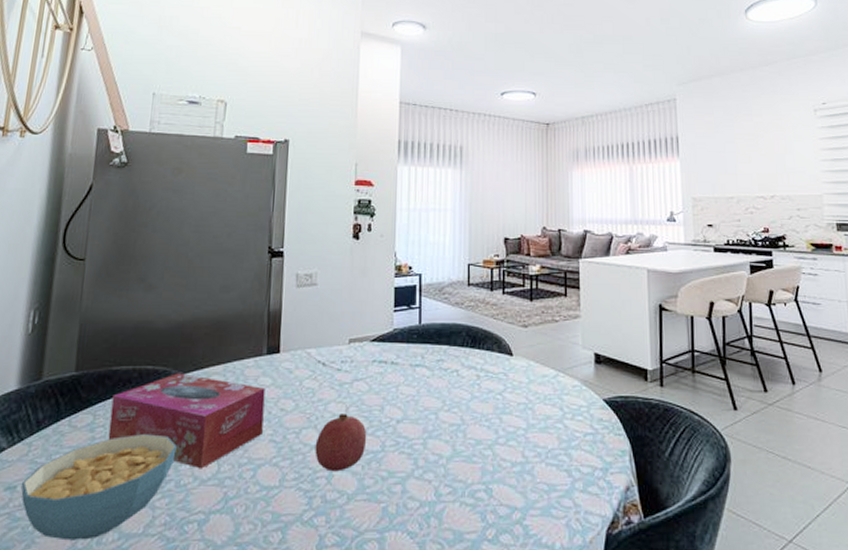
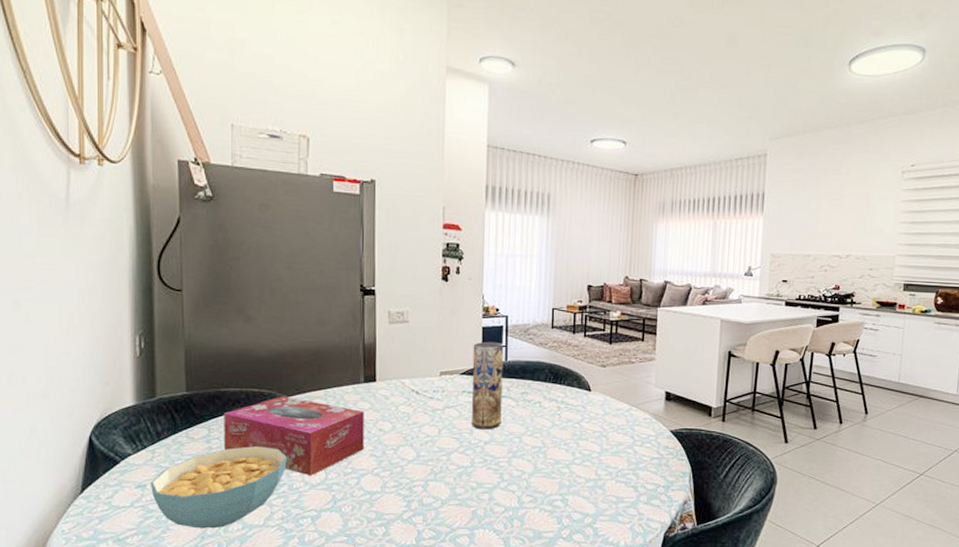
fruit: present [315,414,367,472] -> none [411,435,458,482]
vase: none [382,303,417,406] -> present [471,341,504,430]

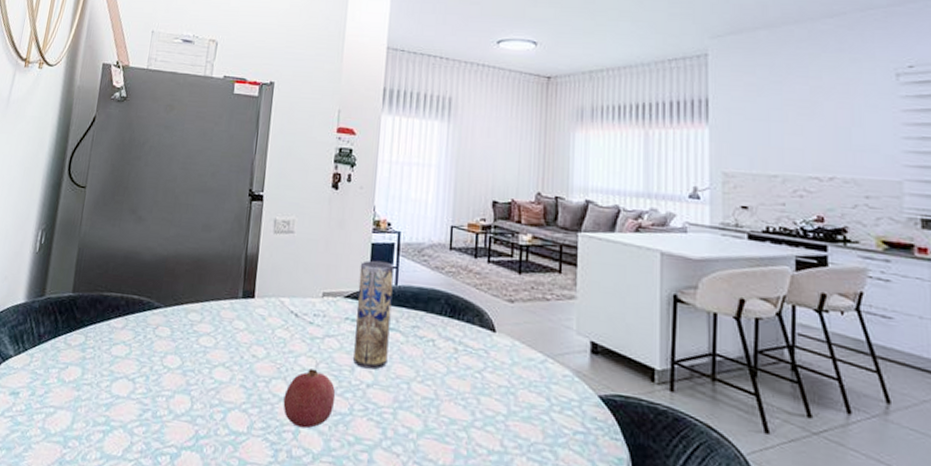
cereal bowl: present [150,446,287,529] -> none [23,360,155,454]
tissue box: present [224,396,364,476] -> none [96,306,239,404]
fruit: none [411,435,458,482] -> present [283,369,336,429]

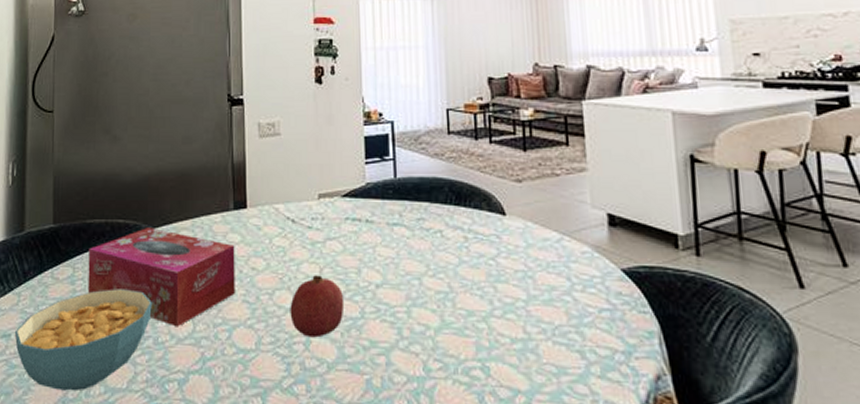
cereal bowl: none [23,360,155,454] -> present [14,289,152,391]
tissue box: none [96,306,239,404] -> present [88,228,235,327]
vase: present [353,260,395,370] -> none [355,154,395,269]

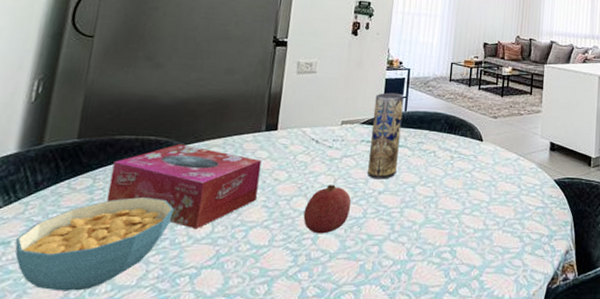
vase: none [355,154,395,269] -> present [367,92,404,179]

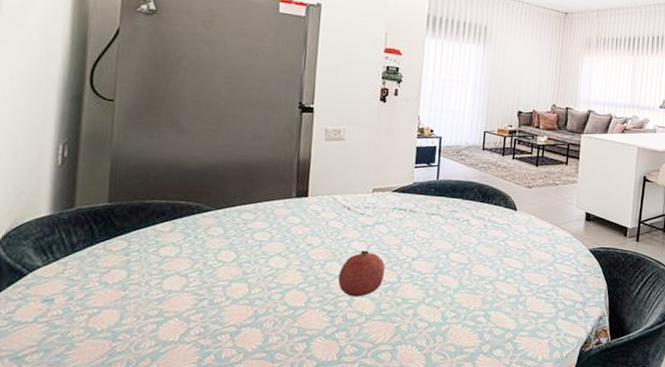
cereal bowl: present [15,197,174,291] -> none [58,259,210,345]
tissue box: present [106,144,262,230] -> none [143,209,294,291]
vase: present [367,92,404,179] -> none [401,160,436,246]

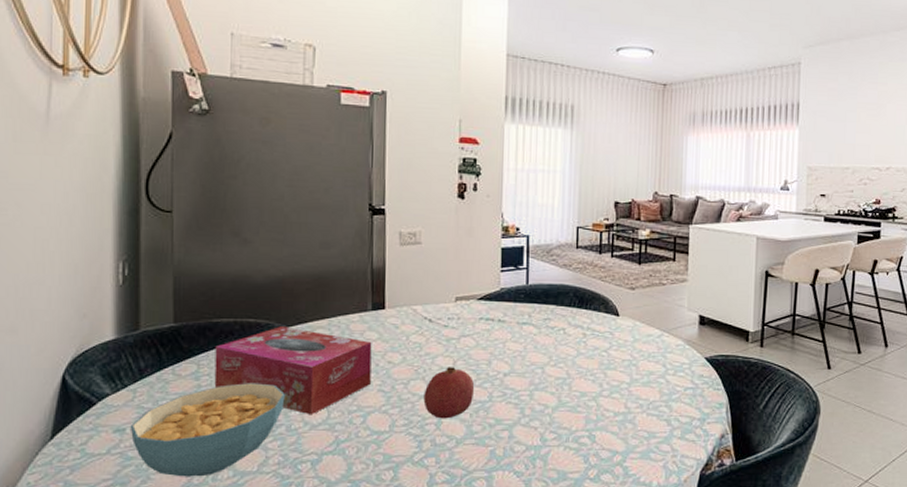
cereal bowl: none [58,259,210,345] -> present [130,383,285,477]
tissue box: none [143,209,294,291] -> present [214,326,372,415]

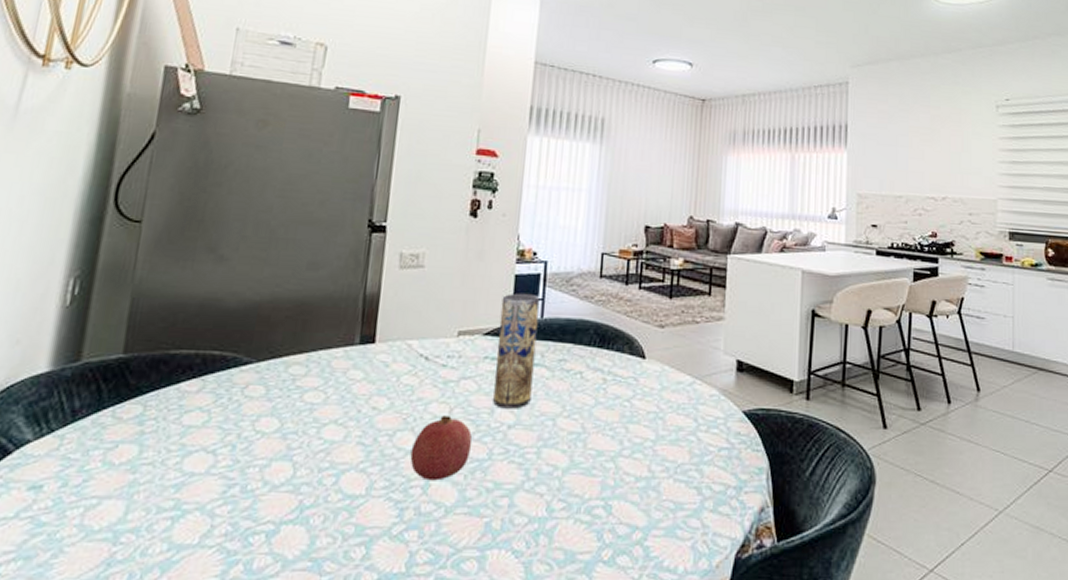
cereal bowl: present [130,383,285,477] -> none [48,430,245,551]
tissue box: present [214,326,372,415] -> none [160,361,356,473]
vase: none [490,263,525,360] -> present [493,293,540,409]

